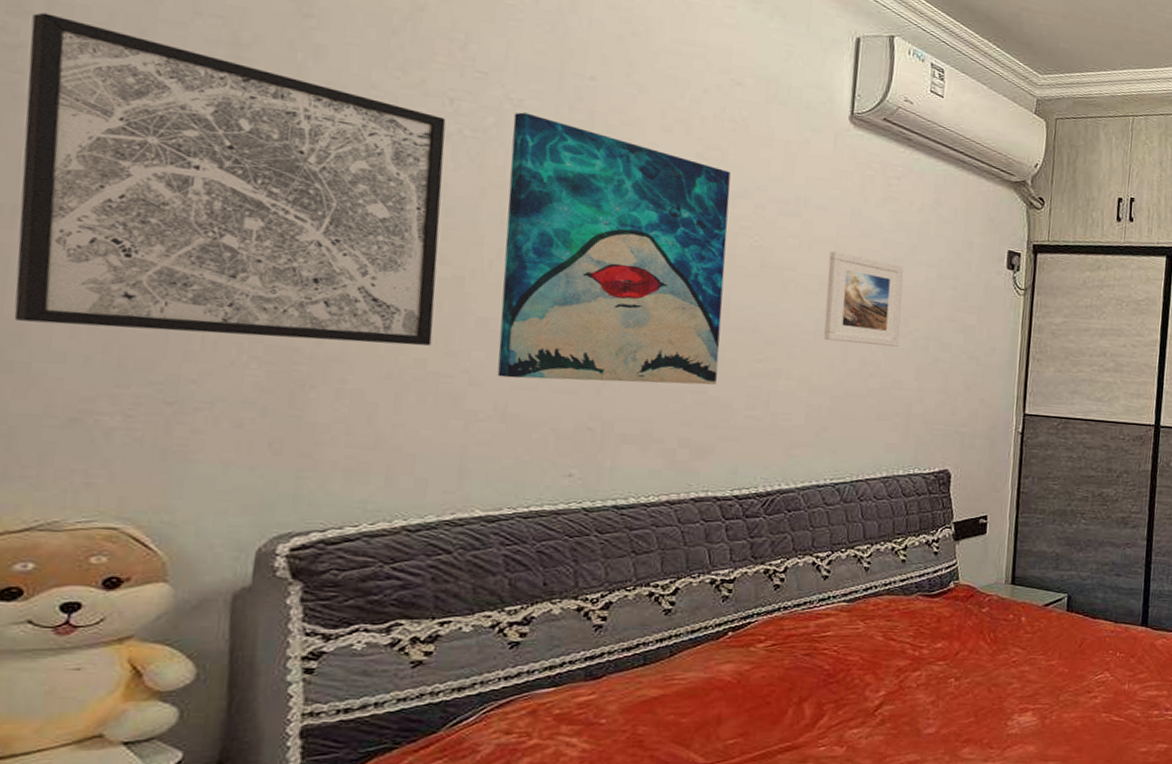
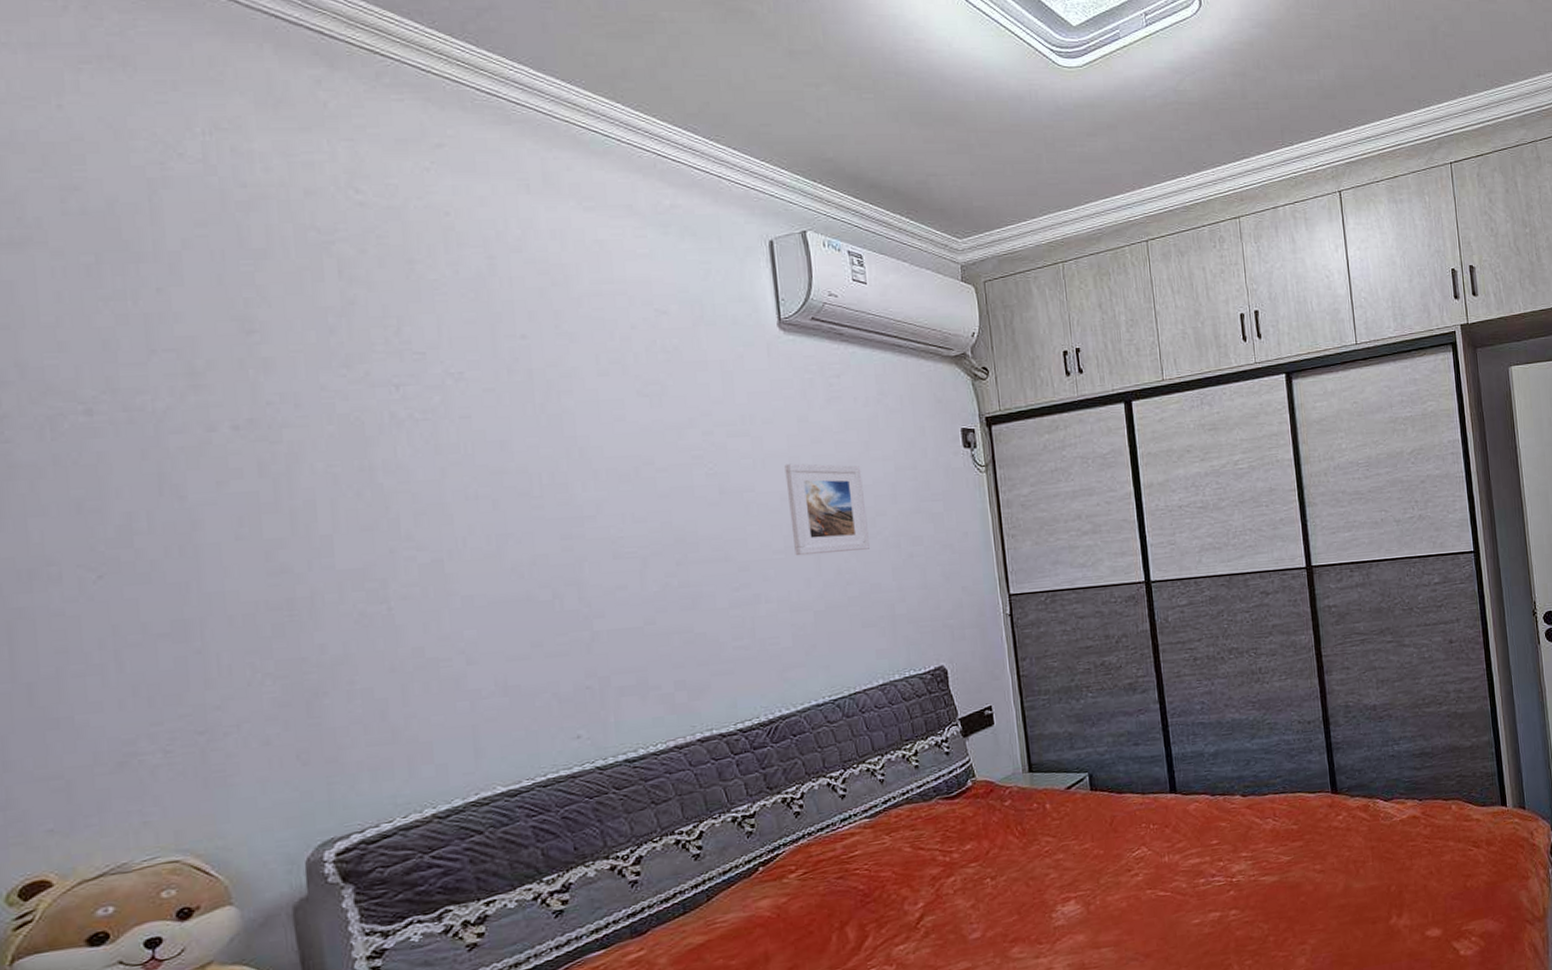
wall art: present [14,12,446,346] -> none [10,380,425,678]
wall art: present [497,112,731,385] -> none [457,384,699,652]

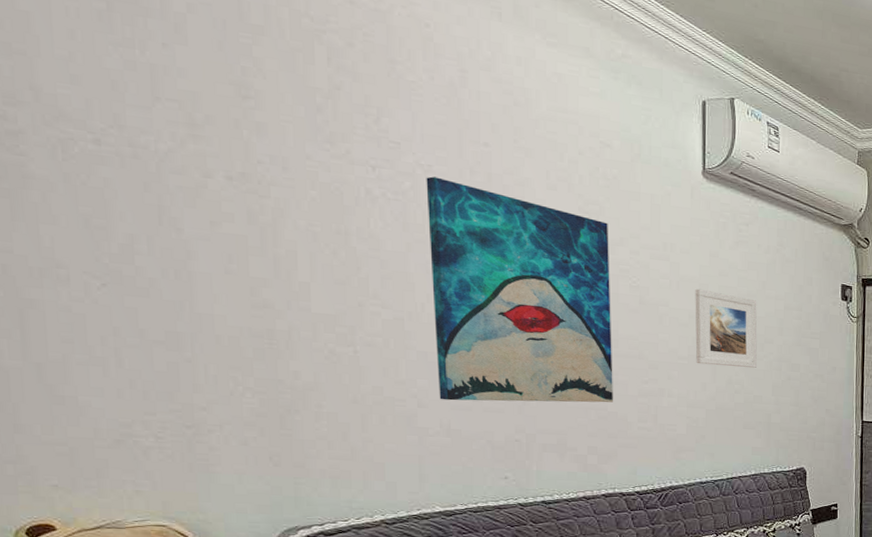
wall art: none [457,384,699,652] -> present [426,176,613,403]

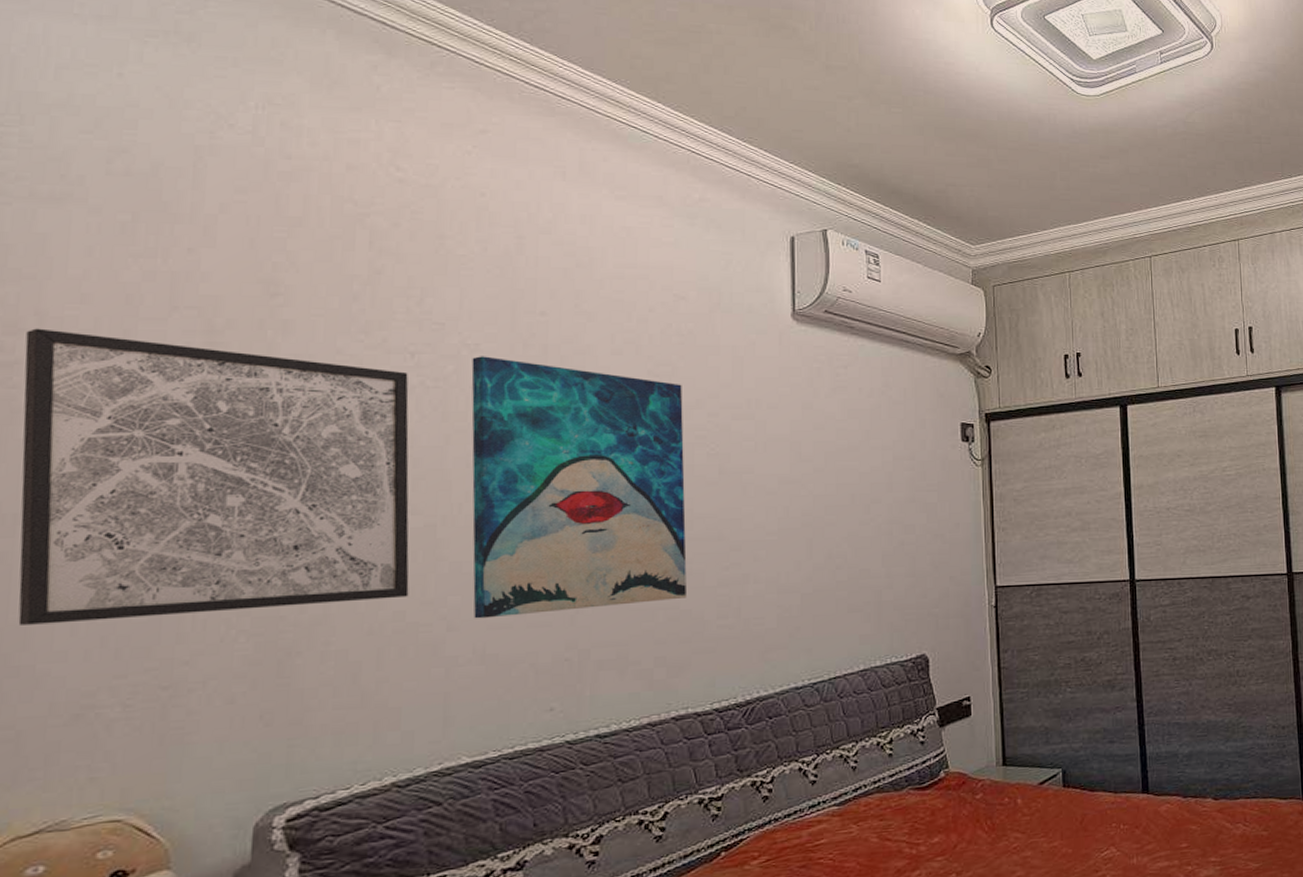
wall art: none [25,102,384,376] -> present [18,328,409,625]
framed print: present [695,288,757,368] -> none [785,448,862,539]

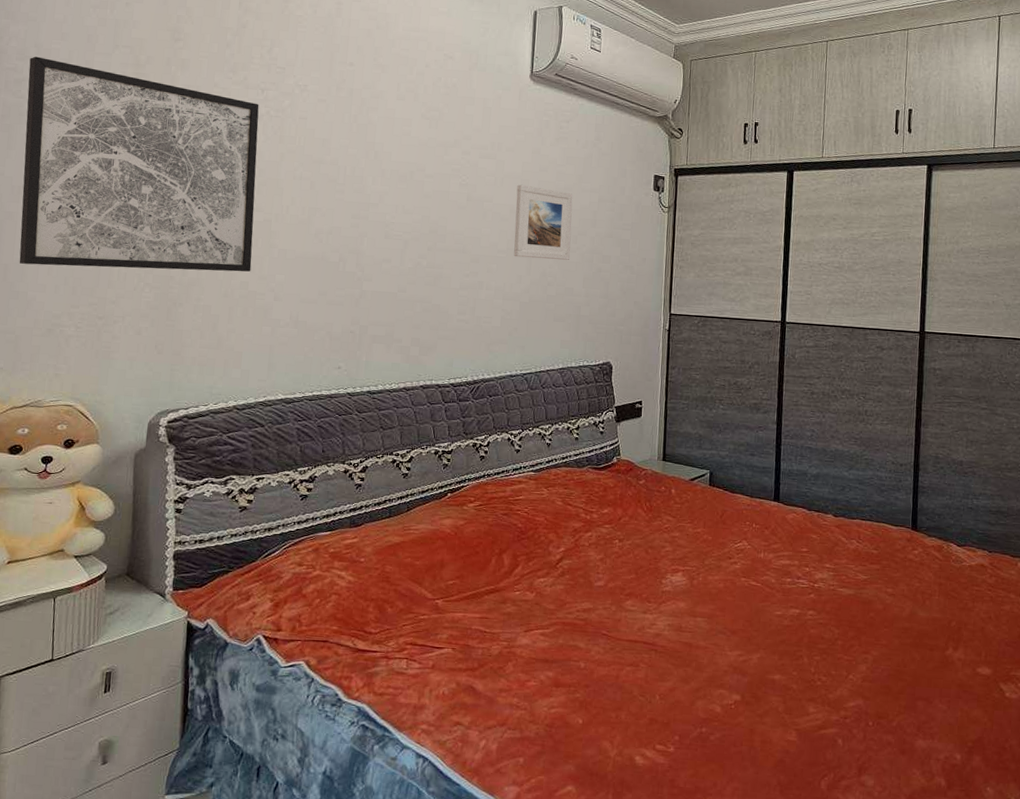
wall art: present [471,356,687,619] -> none [292,94,445,296]
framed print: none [785,448,862,539] -> present [514,184,573,260]

